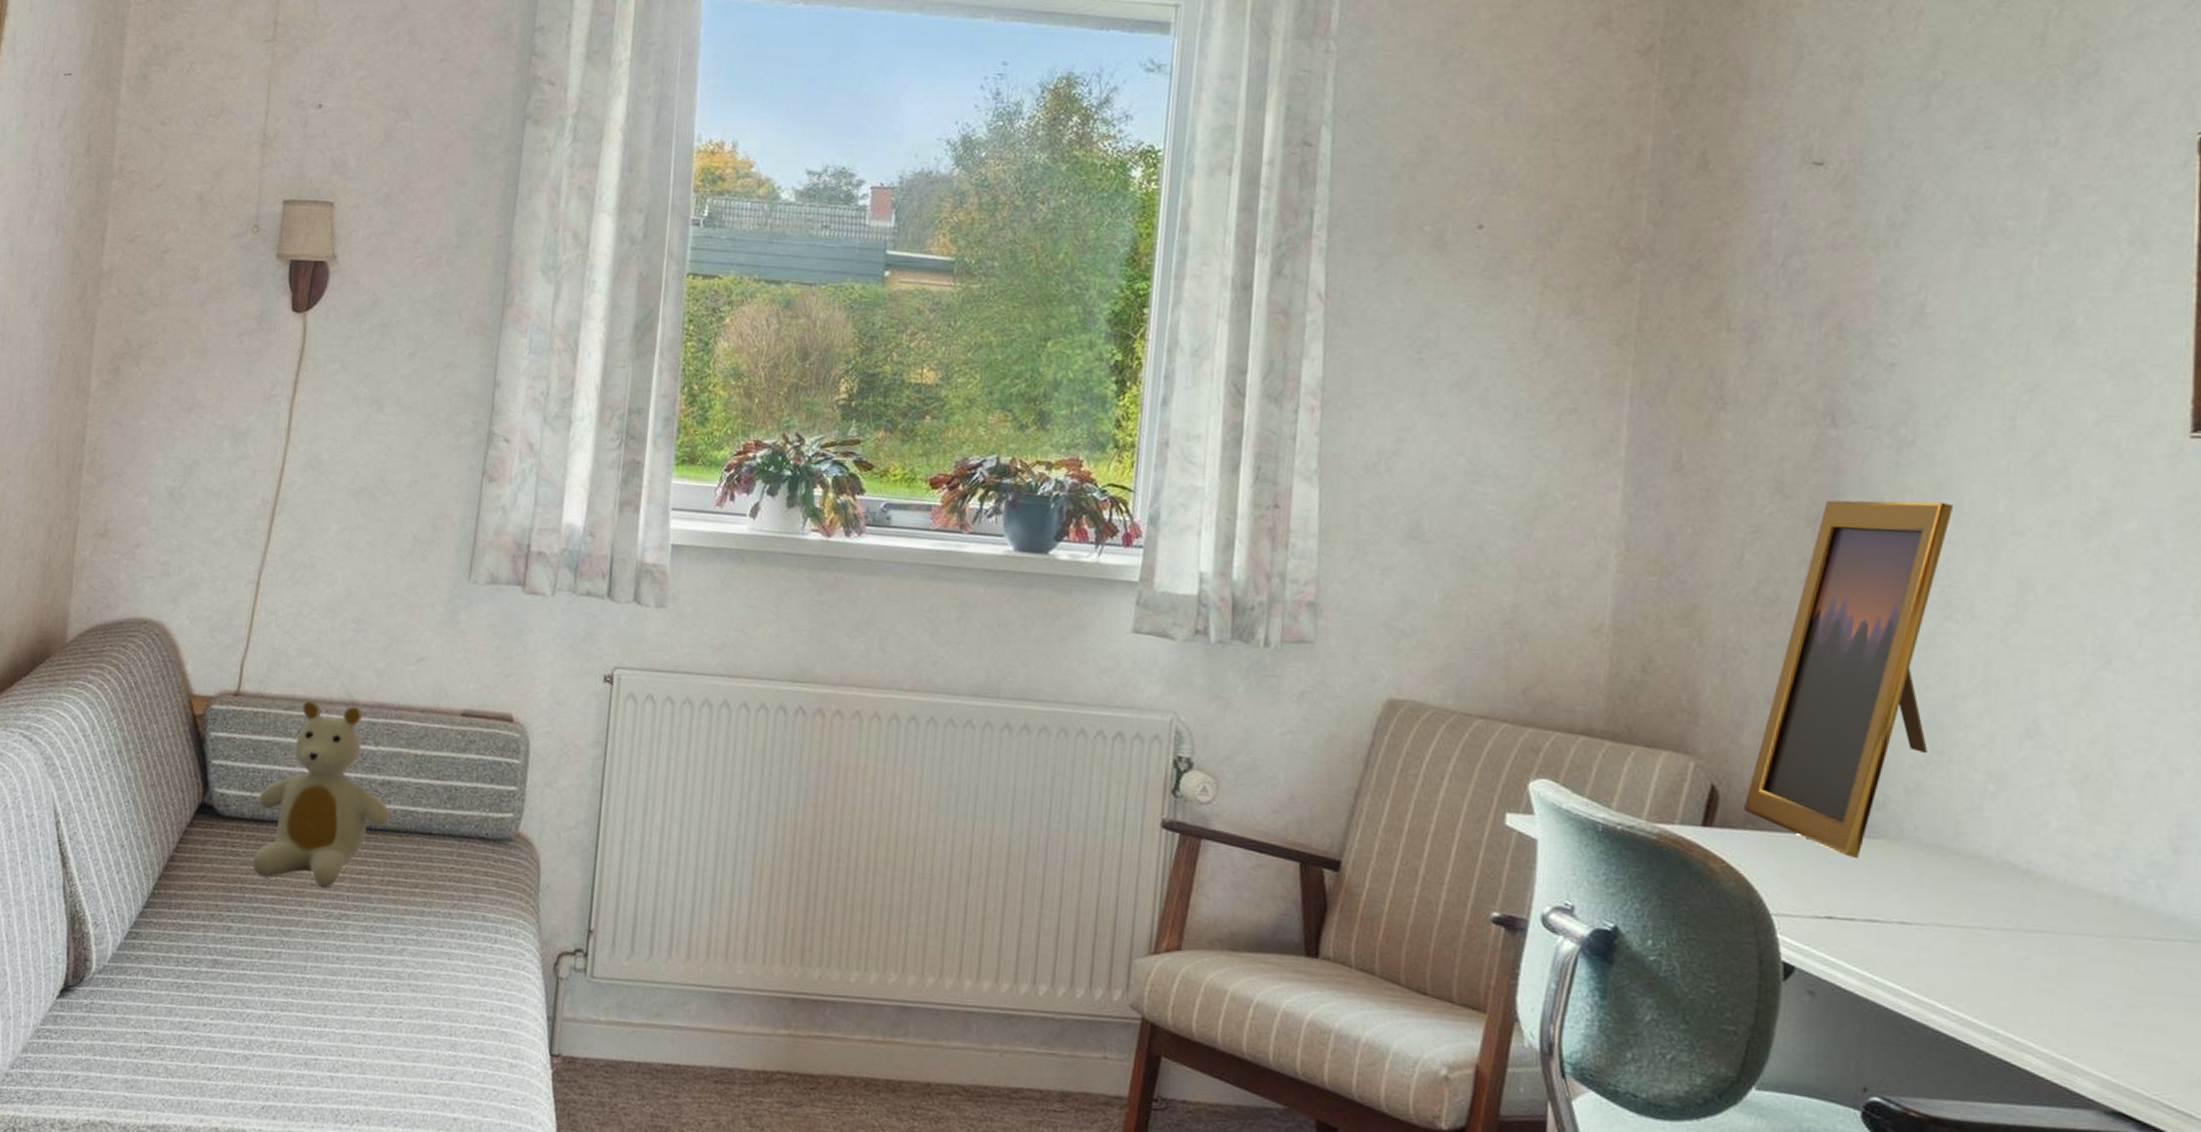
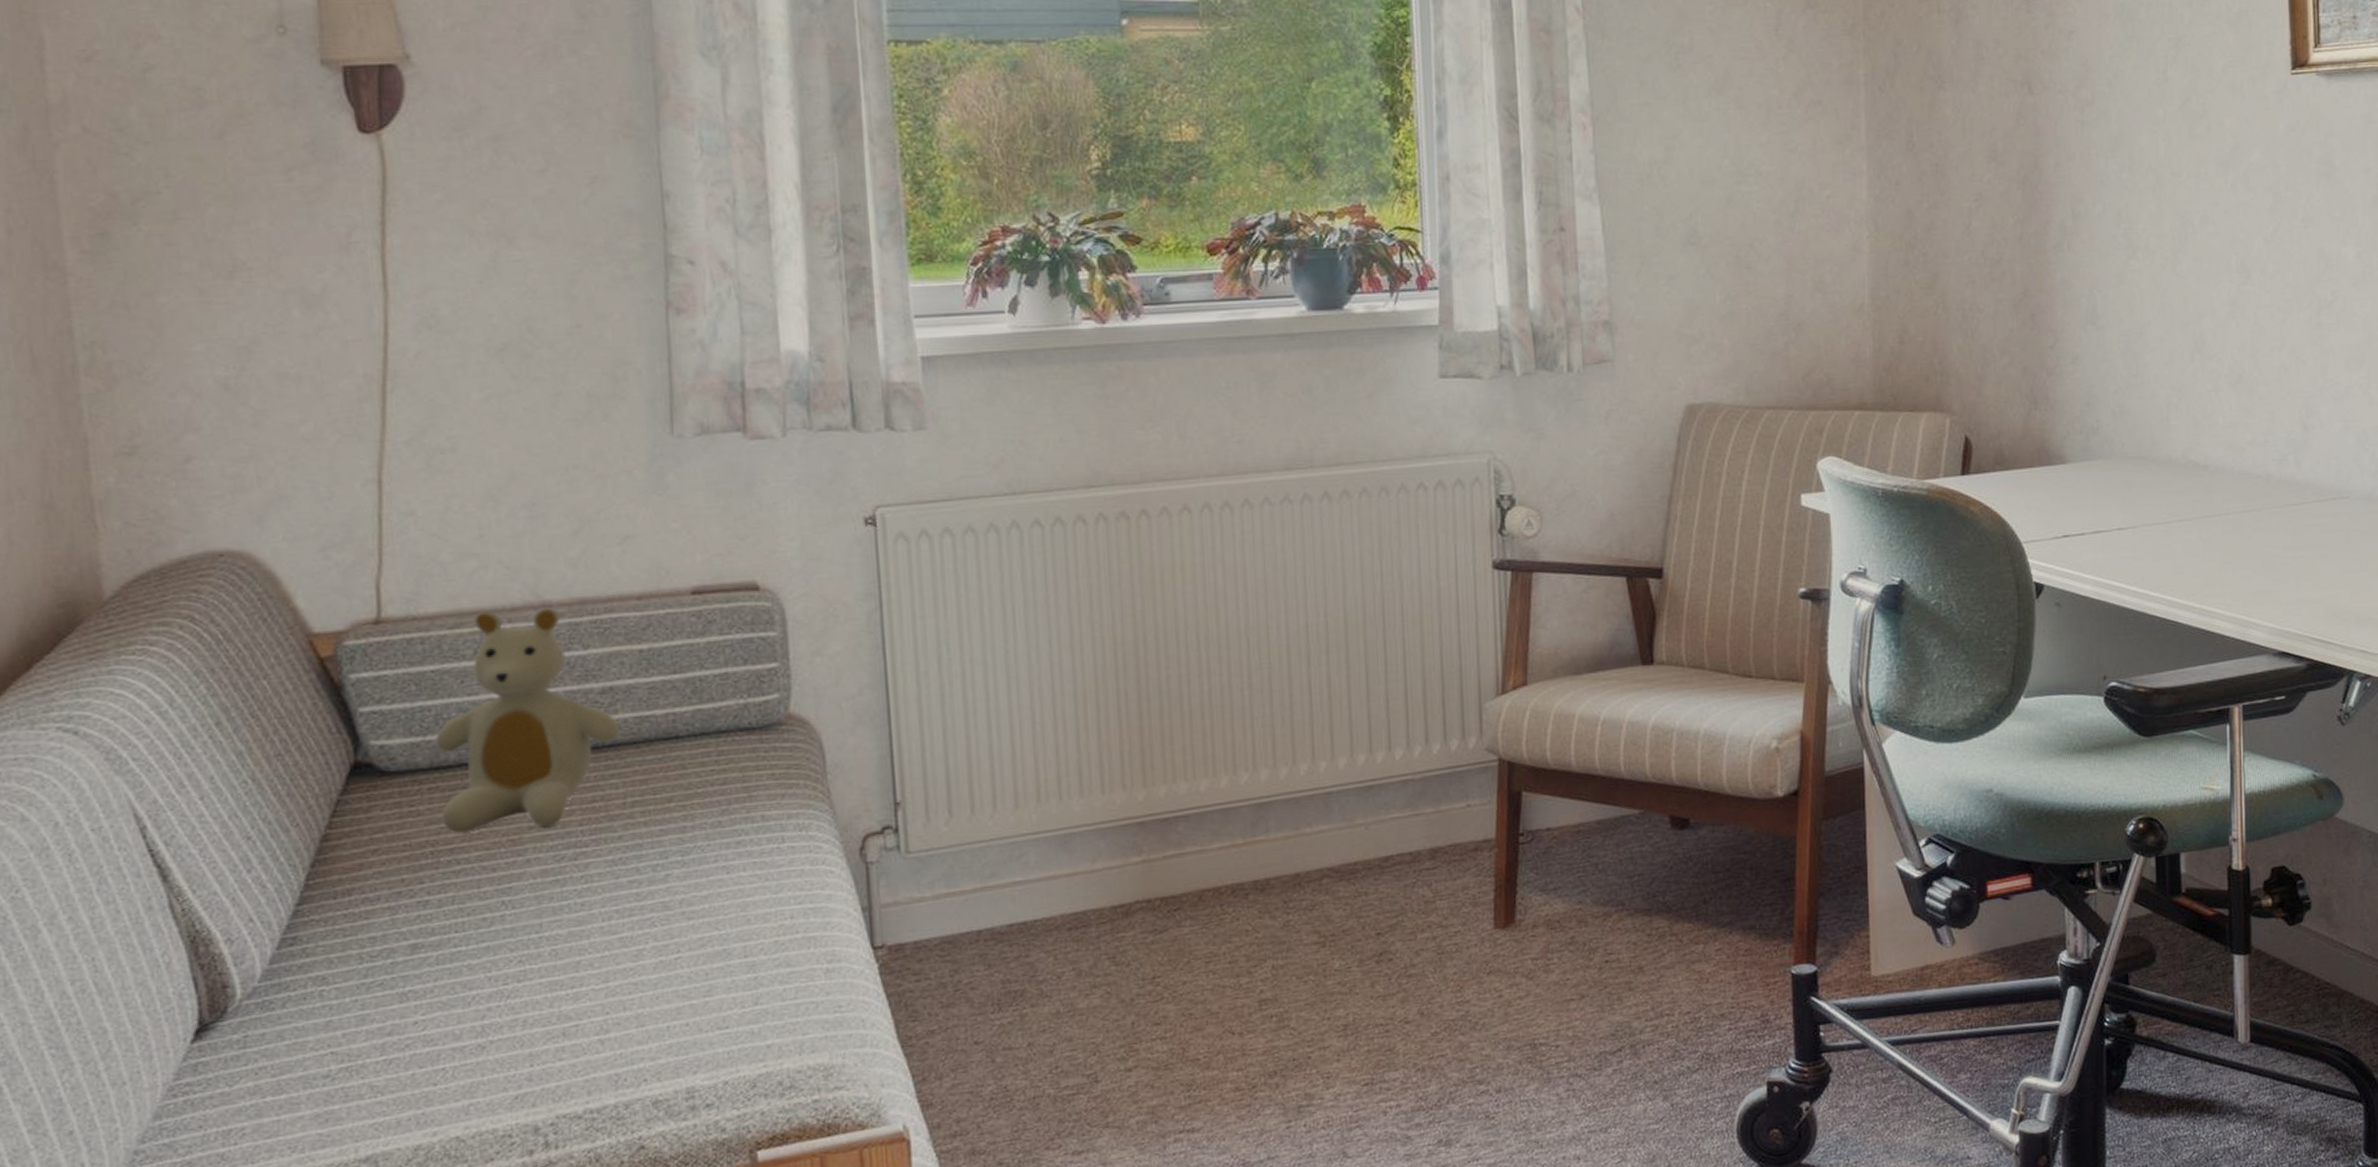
picture frame: present [1744,500,1954,859] -> none [1993,153,2128,481]

